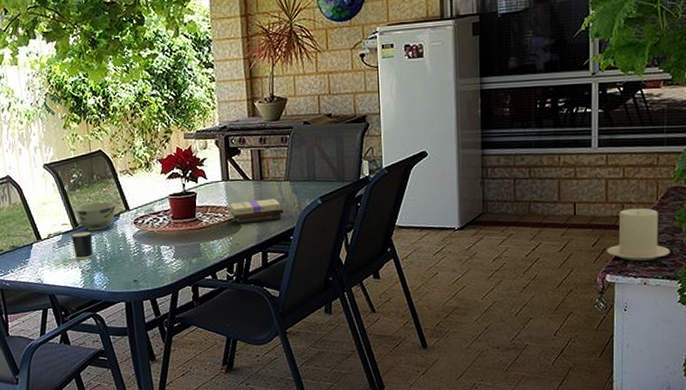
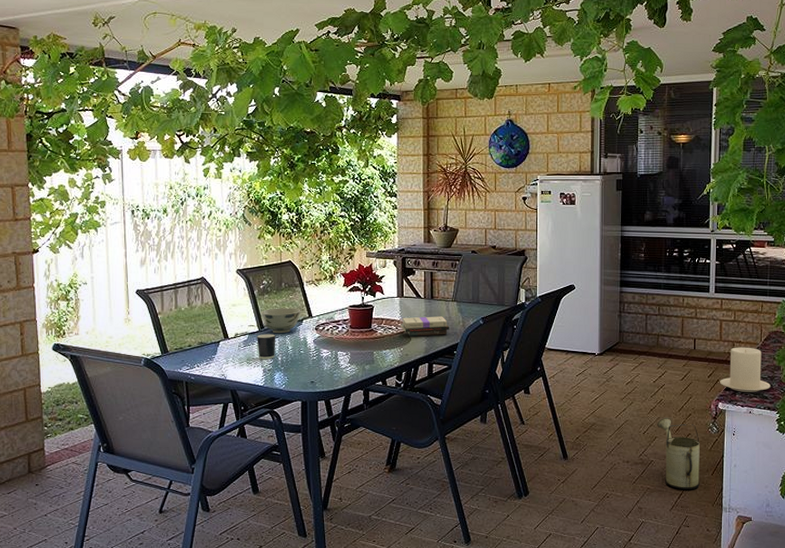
watering can: none [532,296,585,378] -> present [657,418,700,491]

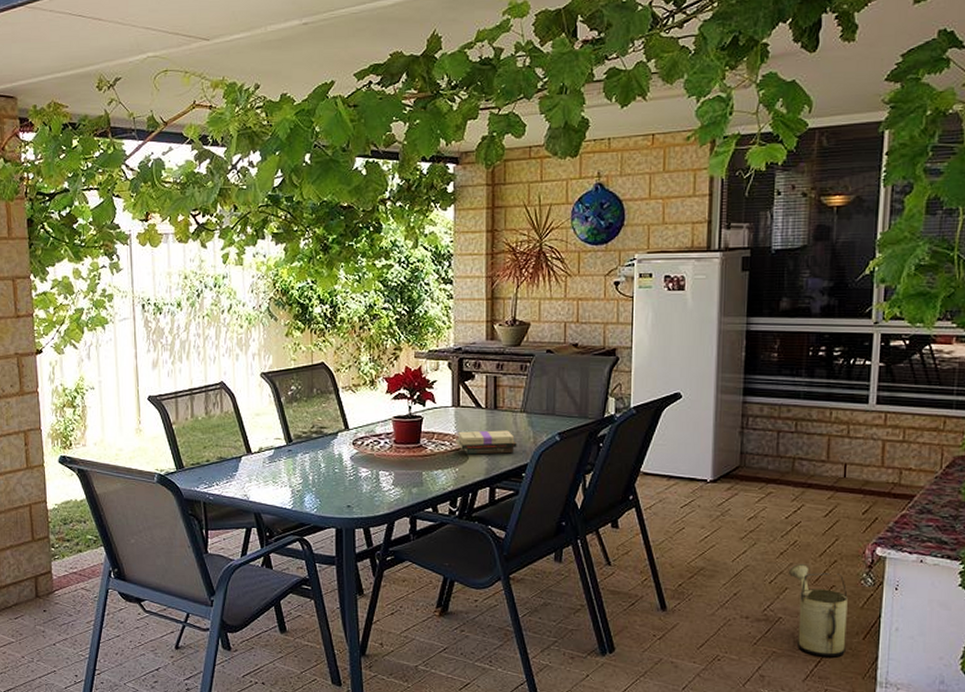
mug: present [257,334,276,359] -> none [284,448,307,478]
bowl: present [261,308,301,333] -> none [289,418,336,448]
candle: present [720,347,771,392] -> none [879,476,953,535]

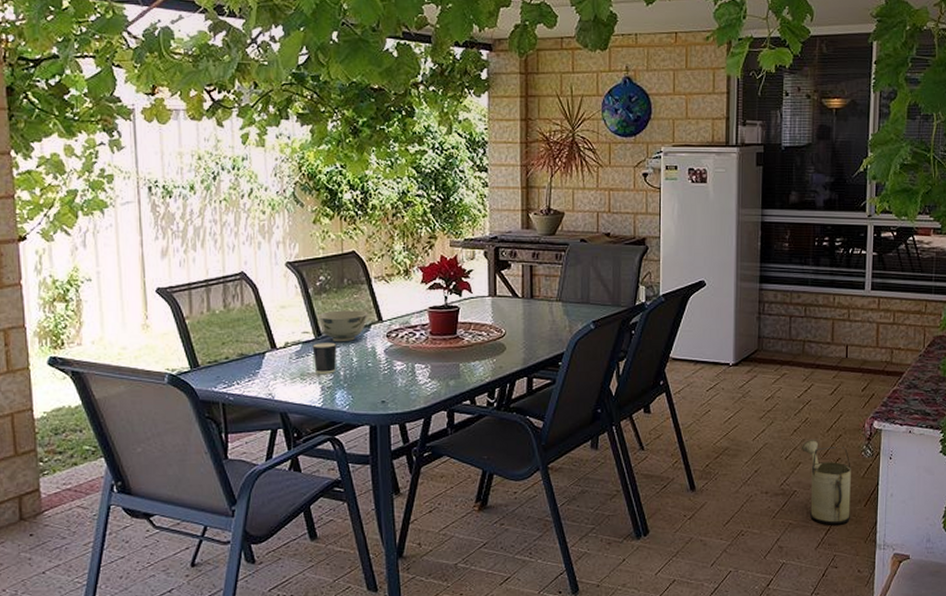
mug: none [284,448,307,478] -> present [312,342,337,374]
bowl: none [289,418,336,448] -> present [317,310,368,341]
books: present [454,430,517,455] -> none [492,319,554,345]

